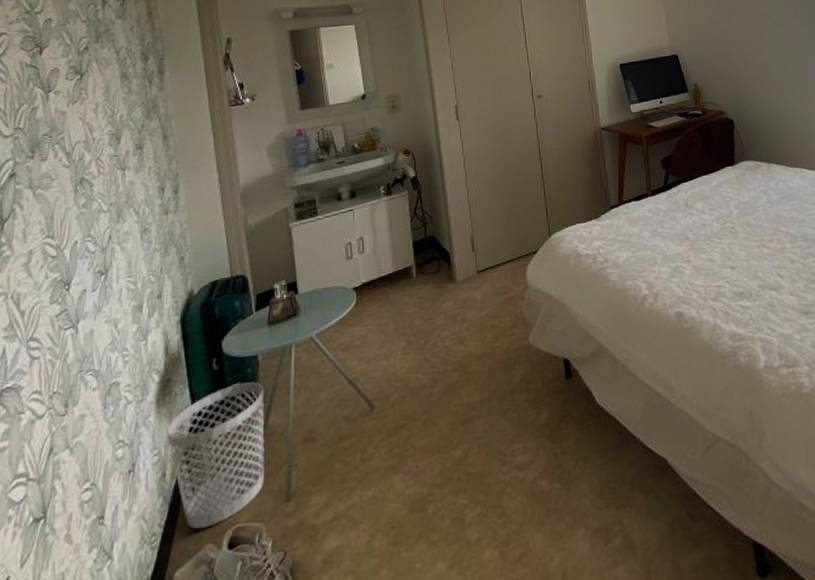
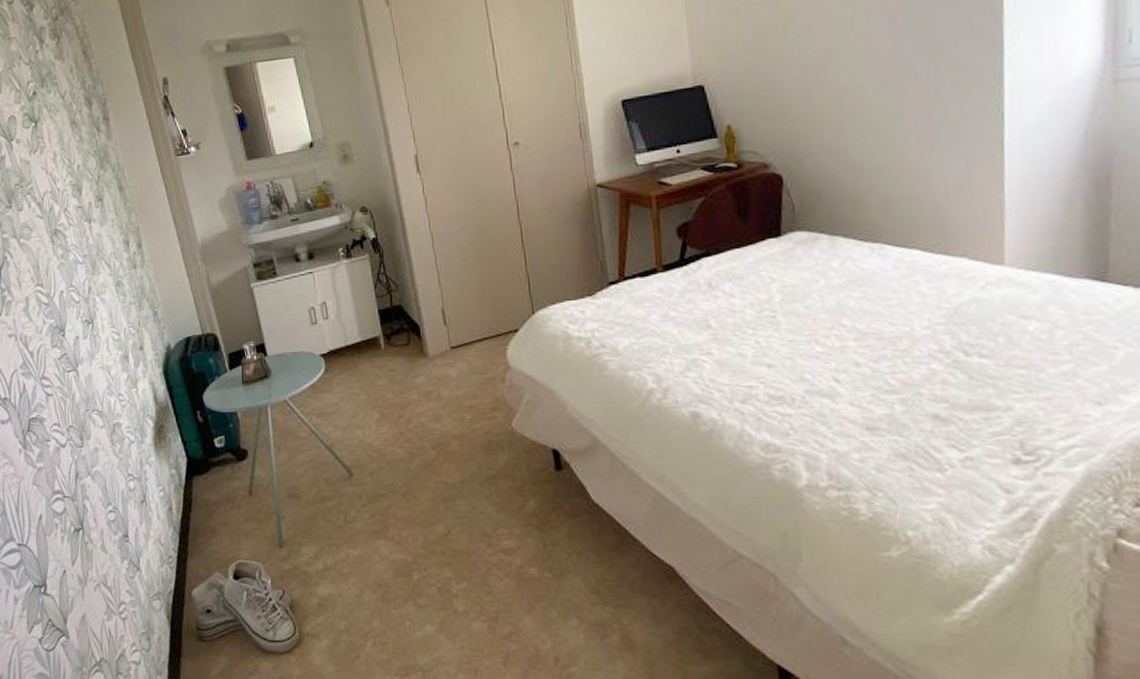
wastebasket: present [166,382,265,529] -> none [167,436,257,559]

